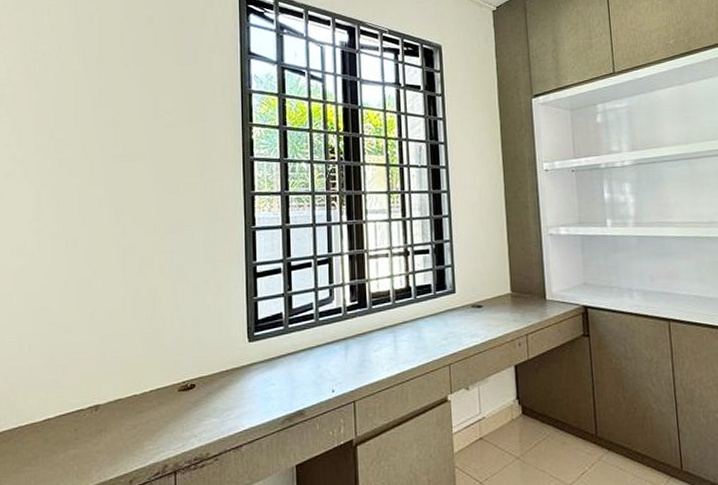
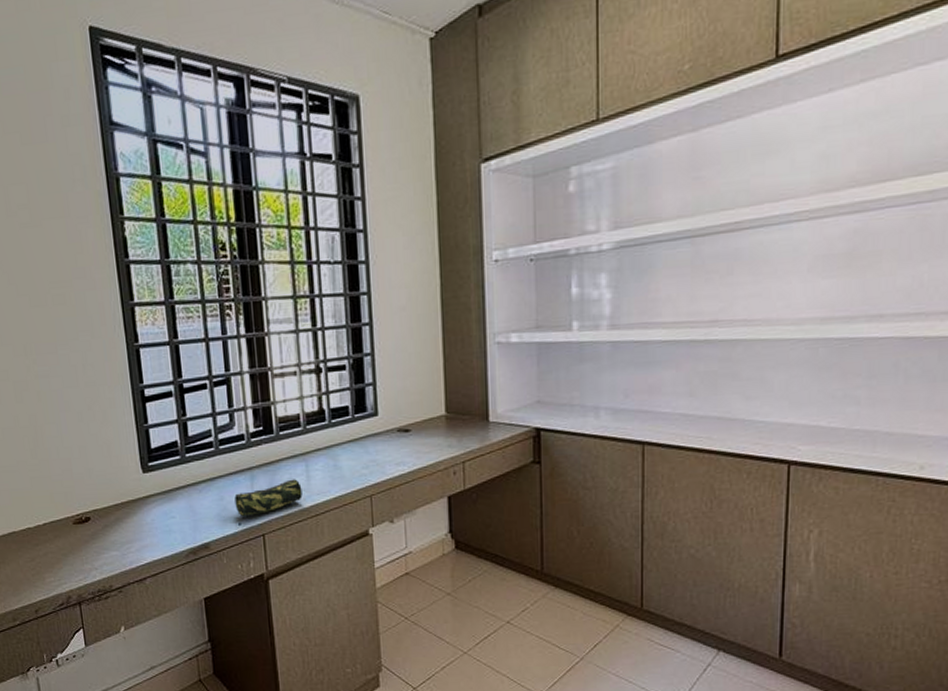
pencil case: none [330,349,390,385] -> present [234,479,303,517]

